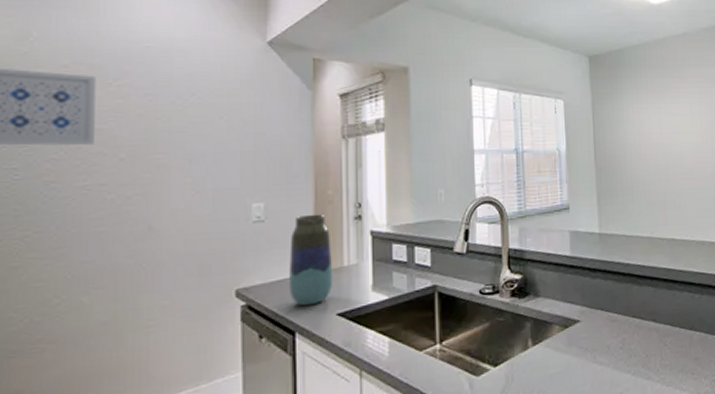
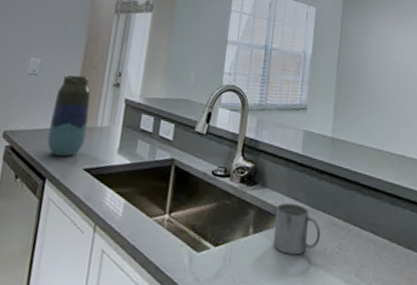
mug: none [552,307,602,360] -> present [273,203,321,255]

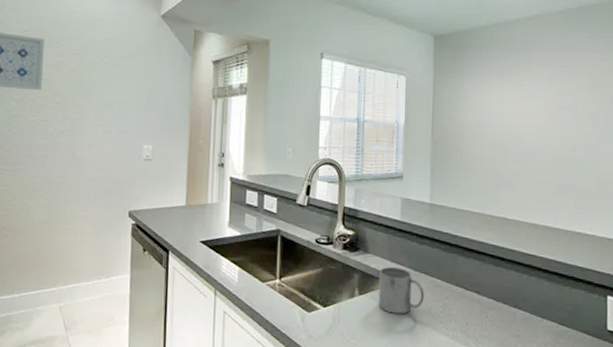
vase: present [47,75,91,157] -> none [166,158,200,232]

